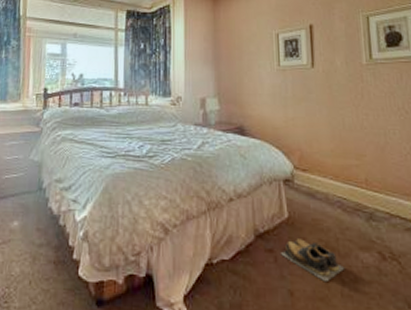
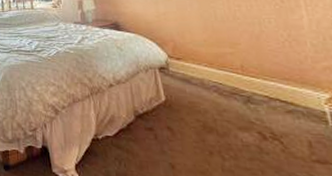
shoes: present [281,239,345,283] -> none [160,119,225,158]

